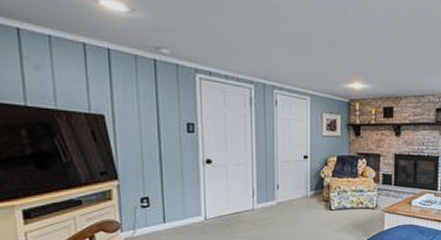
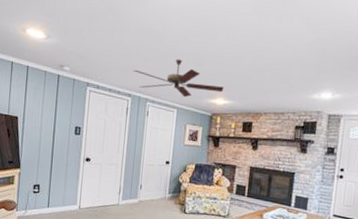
ceiling fan: none [252,38,360,83] -> present [133,59,224,98]

